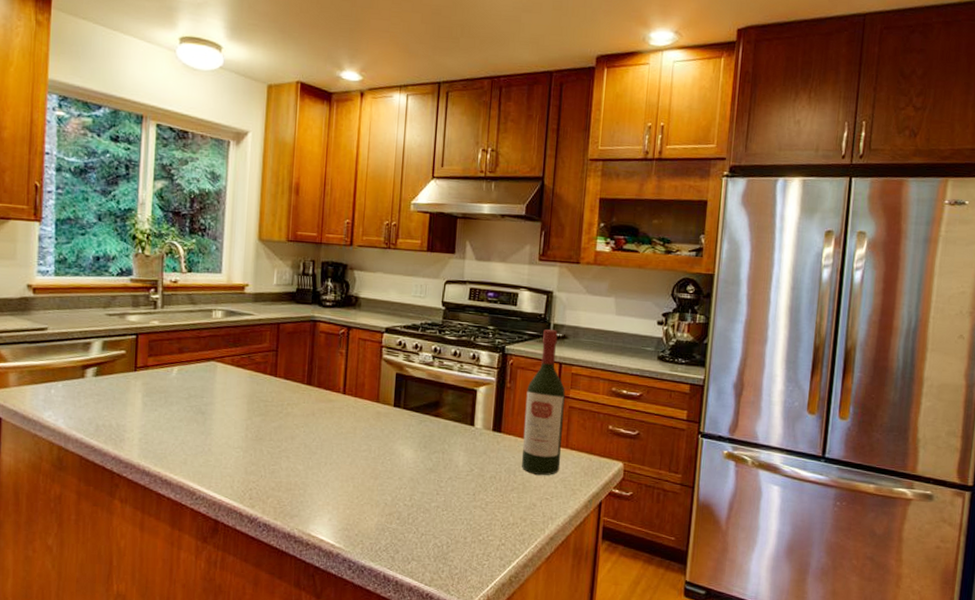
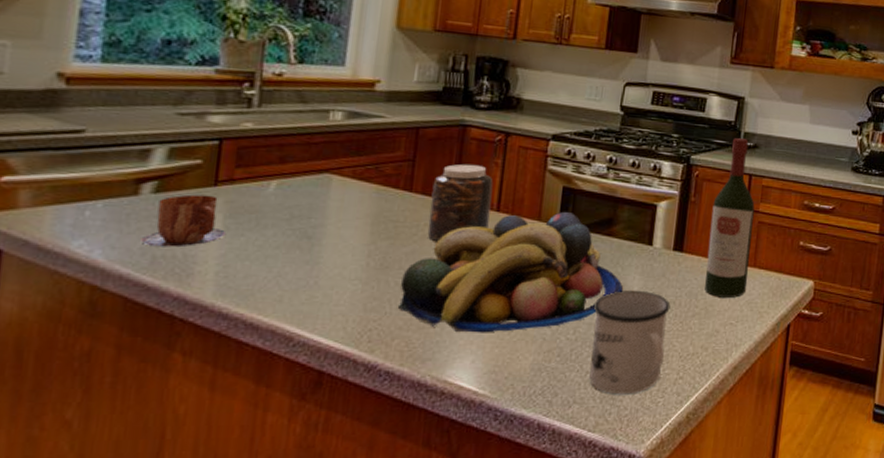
mug: none [88,377,145,419] -> present [140,194,227,248]
fruit bowl: none [270,394,450,496] -> present [397,211,623,333]
jar: none [290,353,339,419] -> present [427,164,493,242]
mug: none [424,465,492,556] -> present [589,291,671,395]

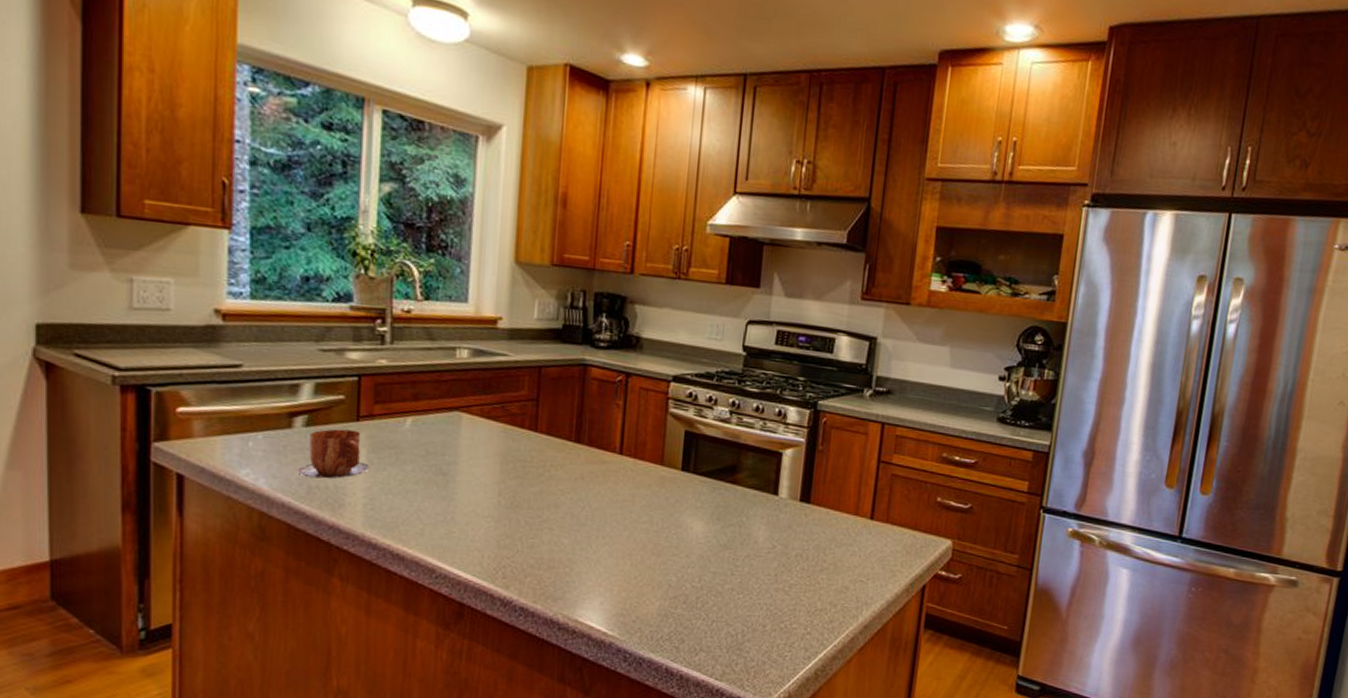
fruit bowl: present [397,211,623,333] -> none [528,456,748,576]
jar: present [427,164,493,242] -> none [553,404,615,483]
mug: present [589,291,671,395] -> none [715,541,798,646]
wine bottle: present [705,138,755,298] -> none [833,382,888,554]

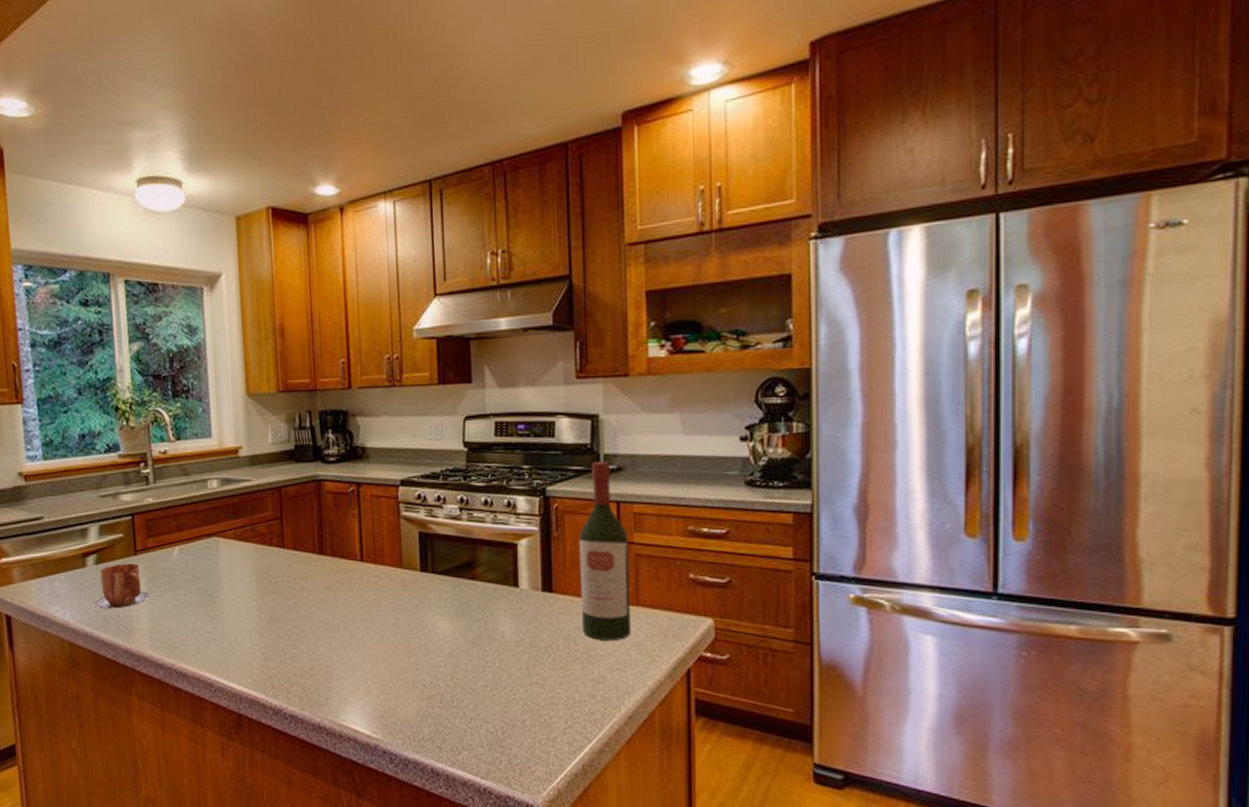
wine bottle: none [833,382,888,554] -> present [579,462,632,640]

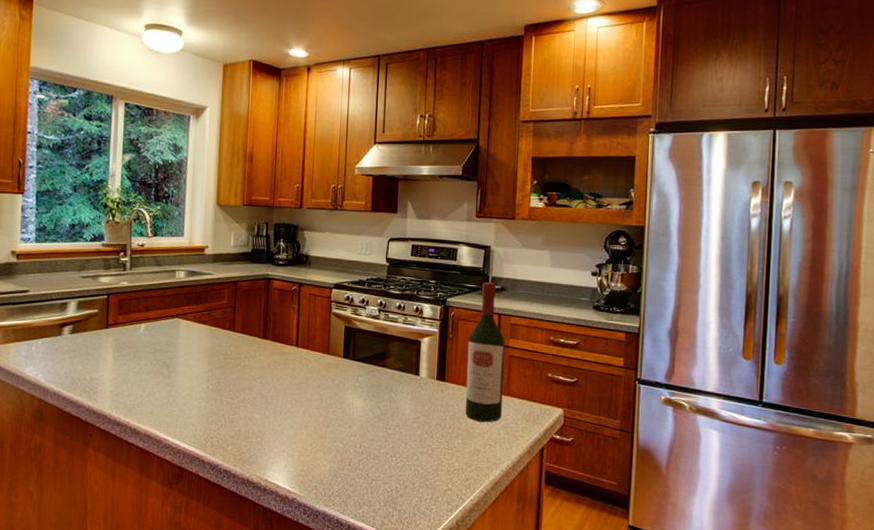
mug: present [94,563,150,609] -> none [65,334,116,373]

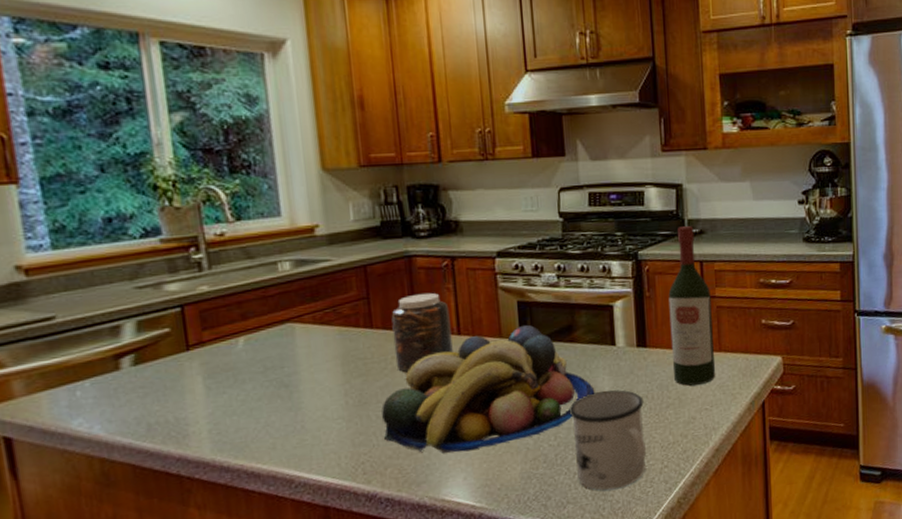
fruit bowl: none [229,346,397,444] -> present [381,324,594,453]
jar: none [247,309,292,371] -> present [391,292,453,373]
mug: none [374,413,437,501] -> present [569,390,646,491]

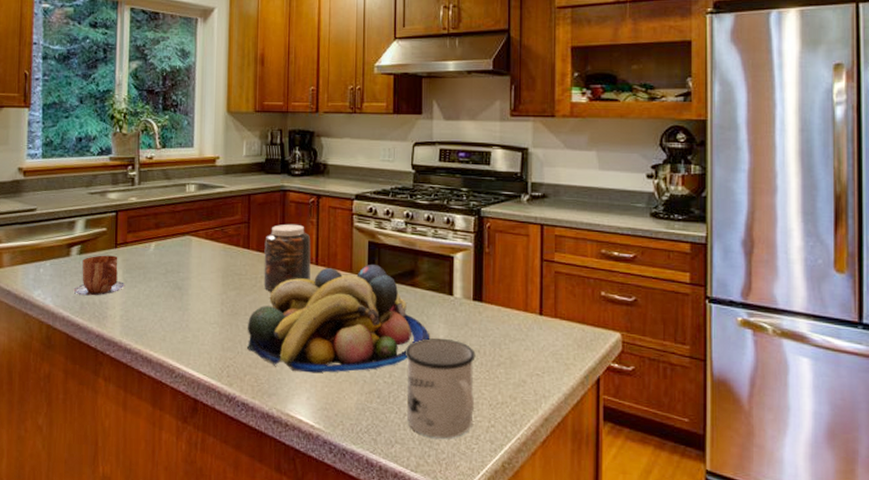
mug: none [132,360,210,416] -> present [73,255,125,296]
wine bottle: present [668,226,716,386] -> none [506,189,550,348]

